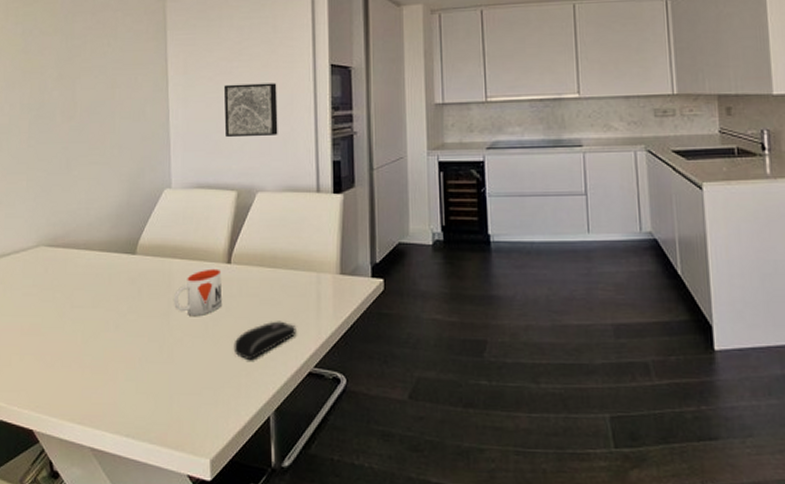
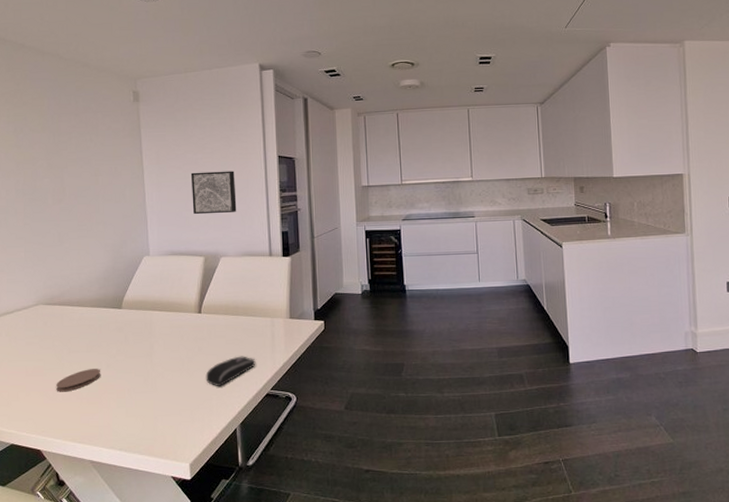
coaster: none [55,329,108,358] -> present [56,369,101,392]
mug: present [173,268,222,317] -> none [154,317,194,356]

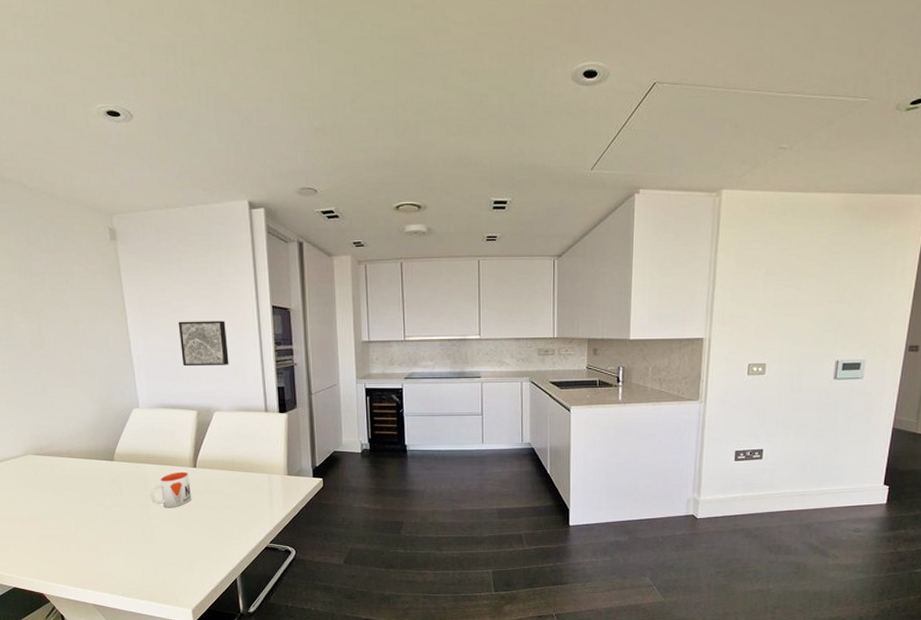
coaster: present [56,369,101,392] -> none [53,519,98,540]
mug: none [154,317,194,356] -> present [150,471,191,508]
computer mouse: present [205,356,256,387] -> none [204,510,254,540]

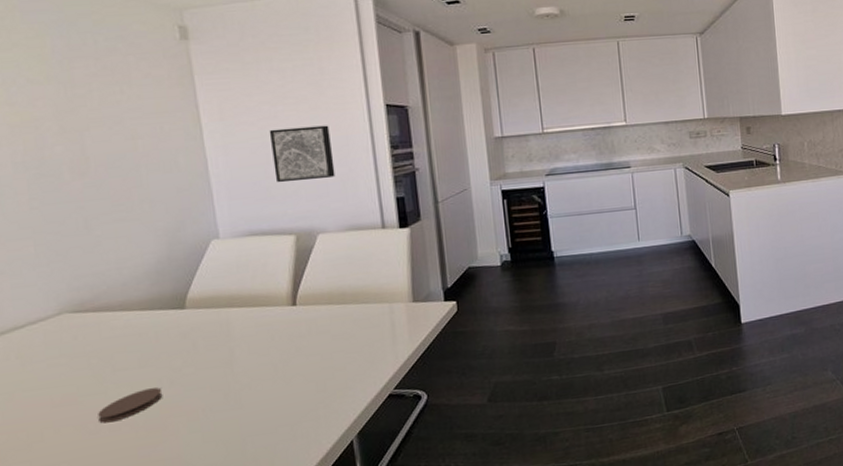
coaster: none [53,519,98,540] -> present [98,387,163,423]
mug: present [150,471,191,508] -> none [234,312,290,361]

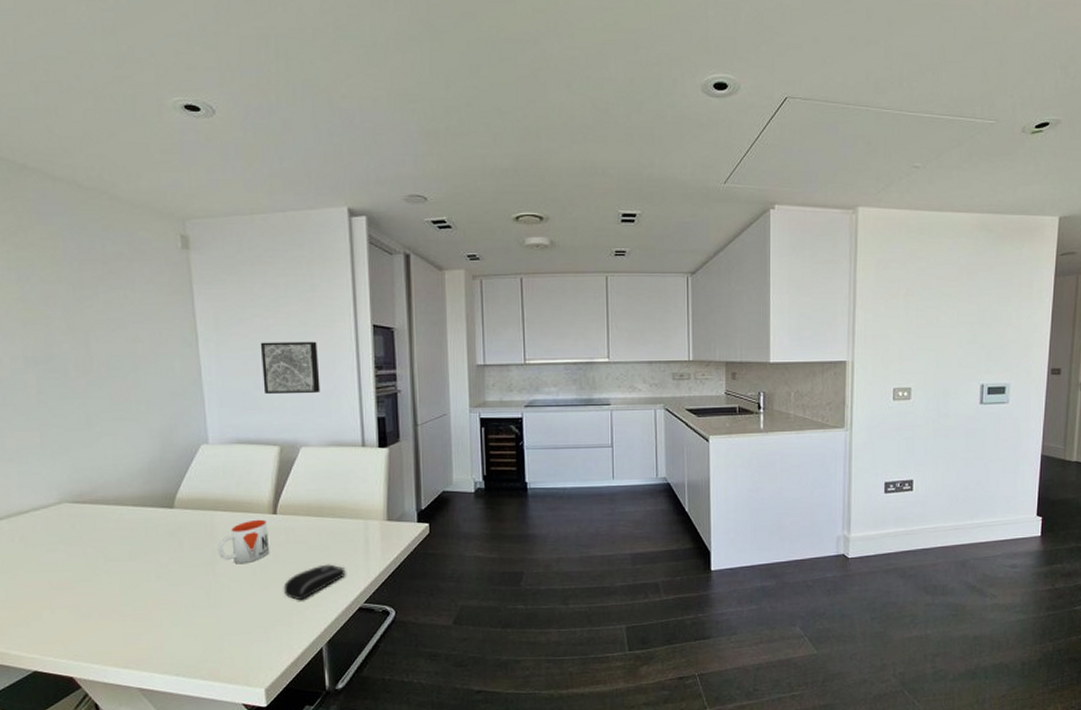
coaster: present [98,387,163,423] -> none [90,580,150,609]
mug: none [234,312,290,361] -> present [217,519,269,564]
computer mouse: none [307,352,373,394] -> present [283,564,346,601]

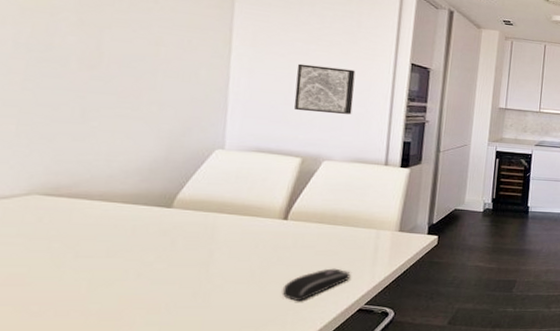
mug: present [217,519,269,564] -> none [215,223,276,266]

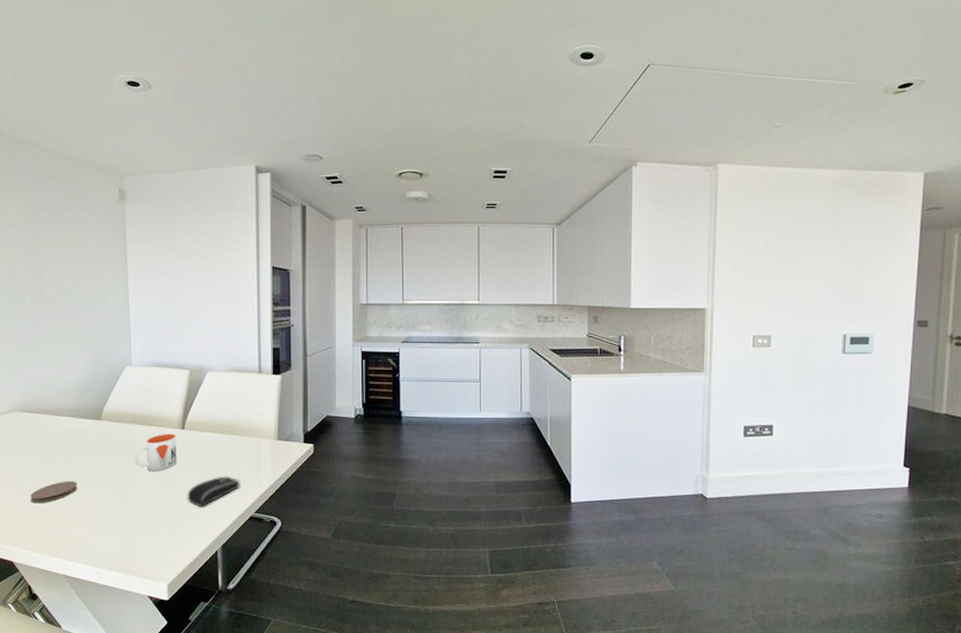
coaster: none [45,278,126,307] -> present [30,481,78,504]
mug: none [215,223,276,266] -> present [134,433,176,472]
wall art: present [294,63,356,114] -> none [178,280,226,325]

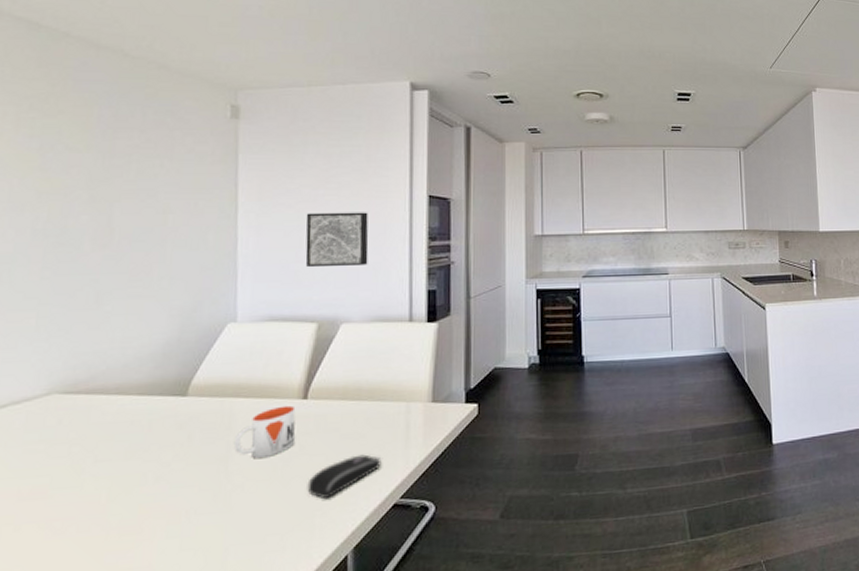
coaster: present [30,481,78,504] -> none [67,483,145,522]
wall art: none [178,280,226,325] -> present [305,212,369,268]

